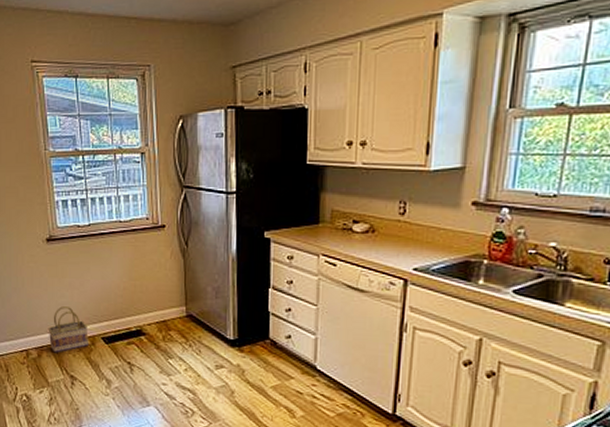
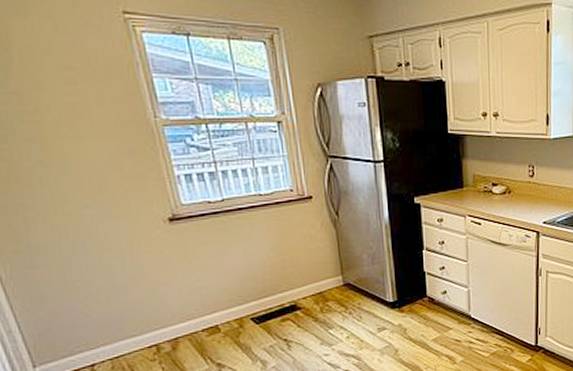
basket: present [48,306,89,353] -> none [182,290,236,343]

